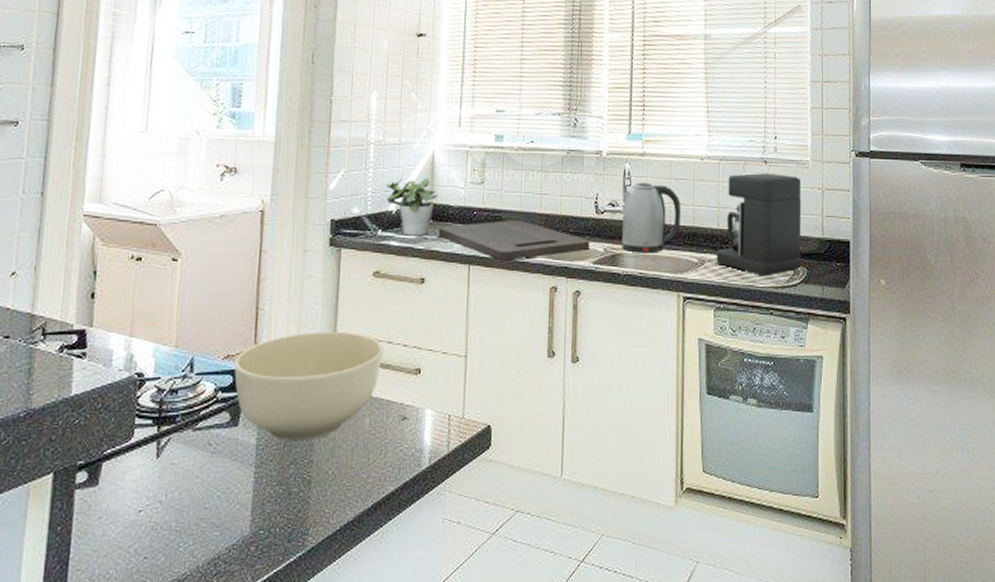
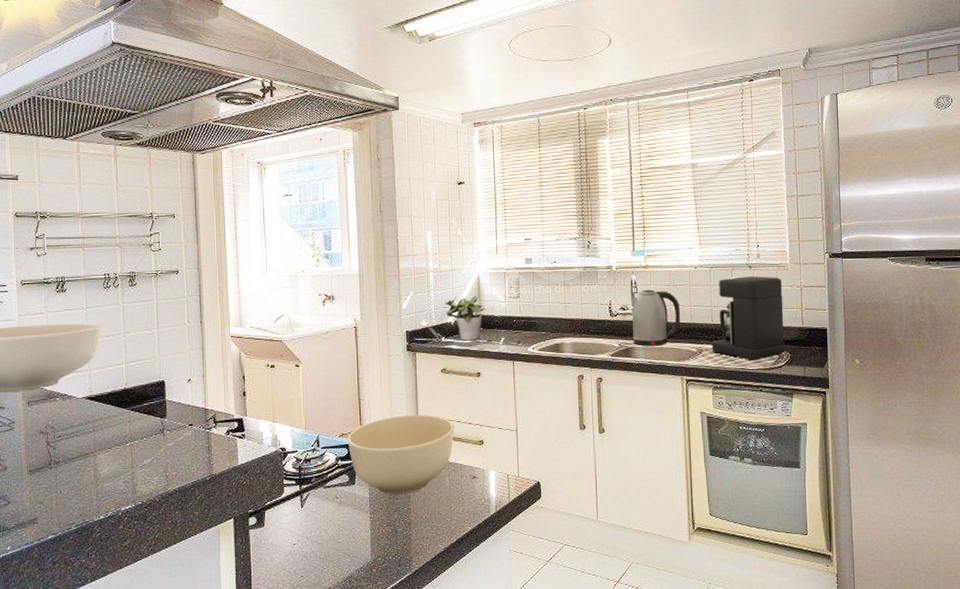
cutting board: present [439,220,590,261] -> none [488,325,607,357]

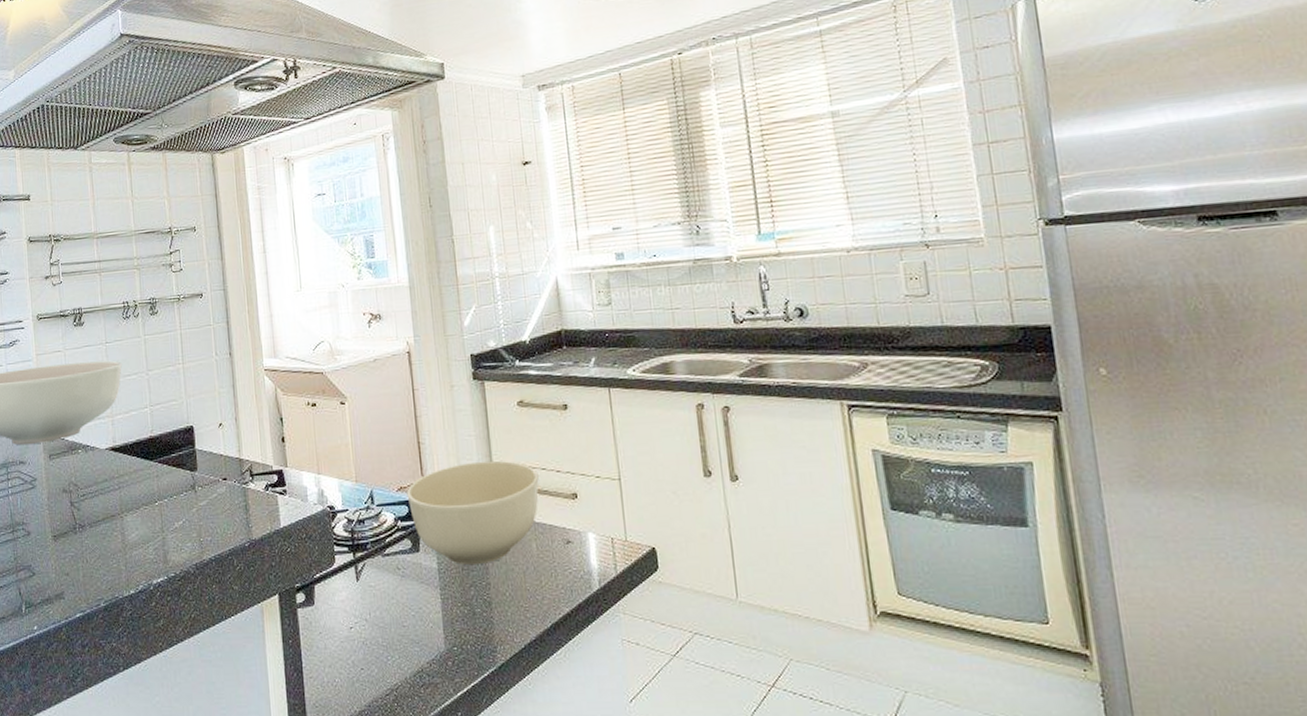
potted plant: present [444,295,485,341] -> none [516,304,568,364]
kettle: present [631,289,681,346] -> none [760,284,833,362]
coffee maker: present [711,276,785,360] -> none [880,257,990,375]

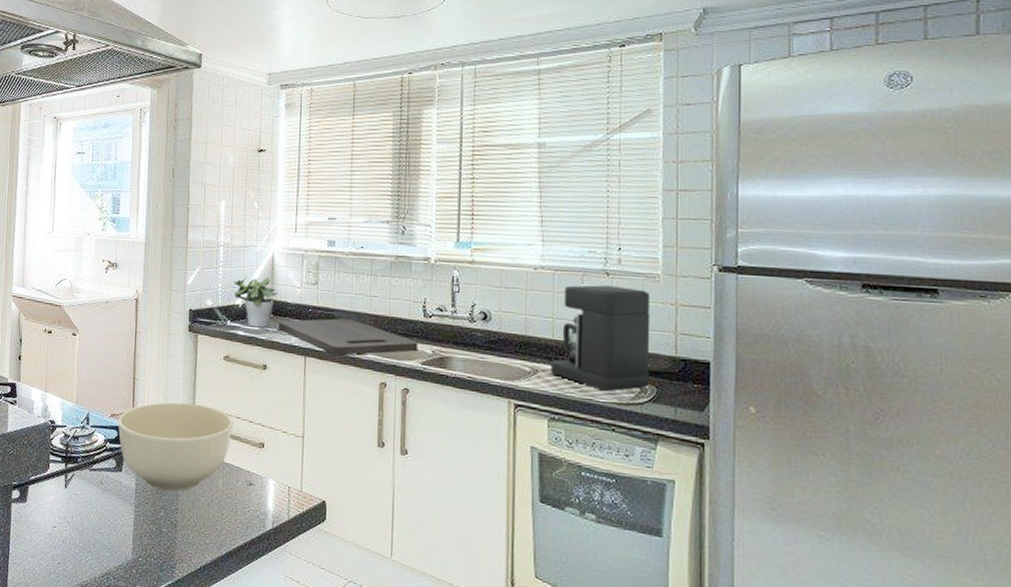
potted plant: none [516,304,568,364] -> present [233,277,278,328]
cutting board: none [574,338,733,382] -> present [279,318,418,356]
coffee maker: none [880,257,990,375] -> present [550,285,651,391]

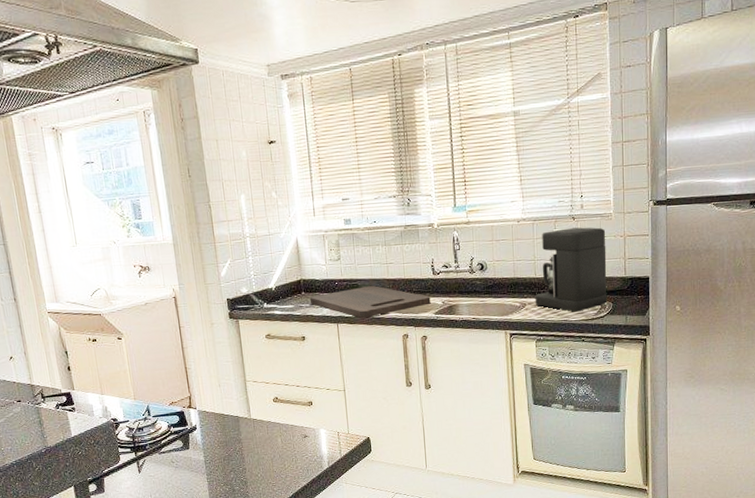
bowl: present [118,402,233,492] -> none [177,379,283,457]
potted plant: present [233,277,278,328] -> none [264,259,306,306]

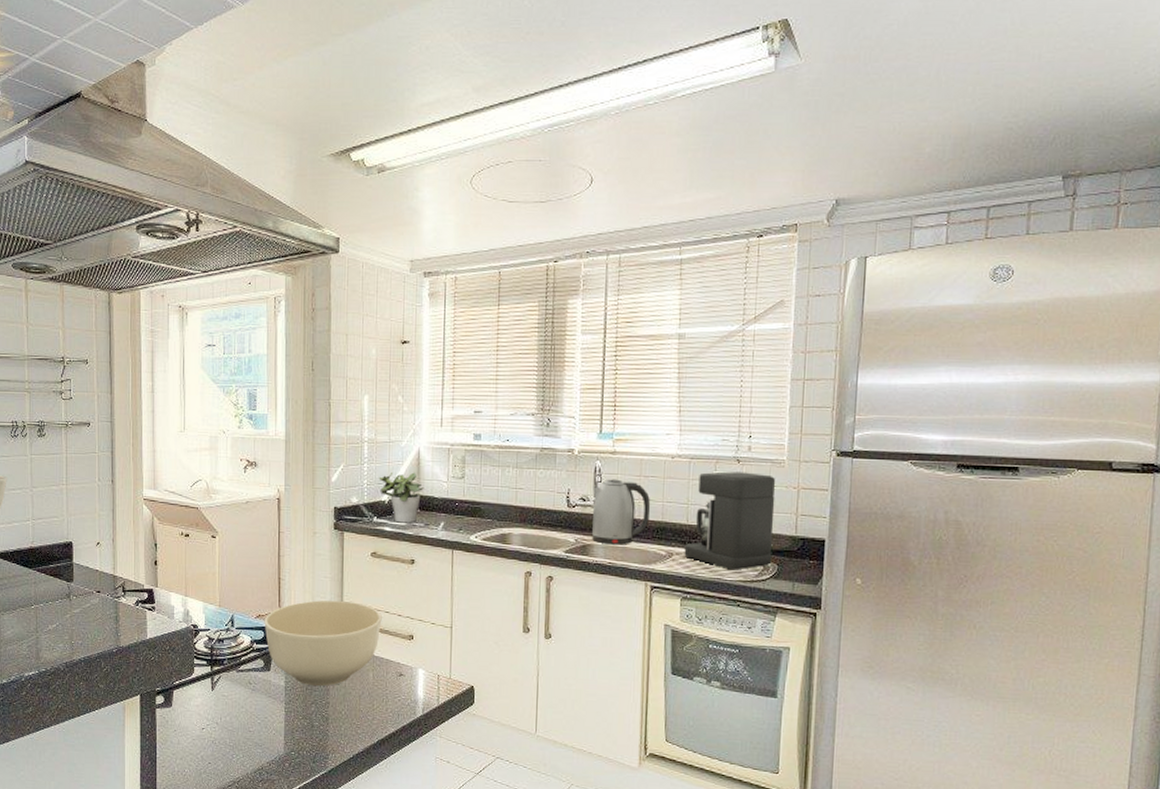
bowl: none [177,379,283,457] -> present [264,600,382,687]
potted plant: none [264,259,306,306] -> present [379,472,424,523]
cutting board: present [310,286,431,319] -> none [426,511,562,548]
kettle: none [453,245,504,303] -> present [591,479,651,545]

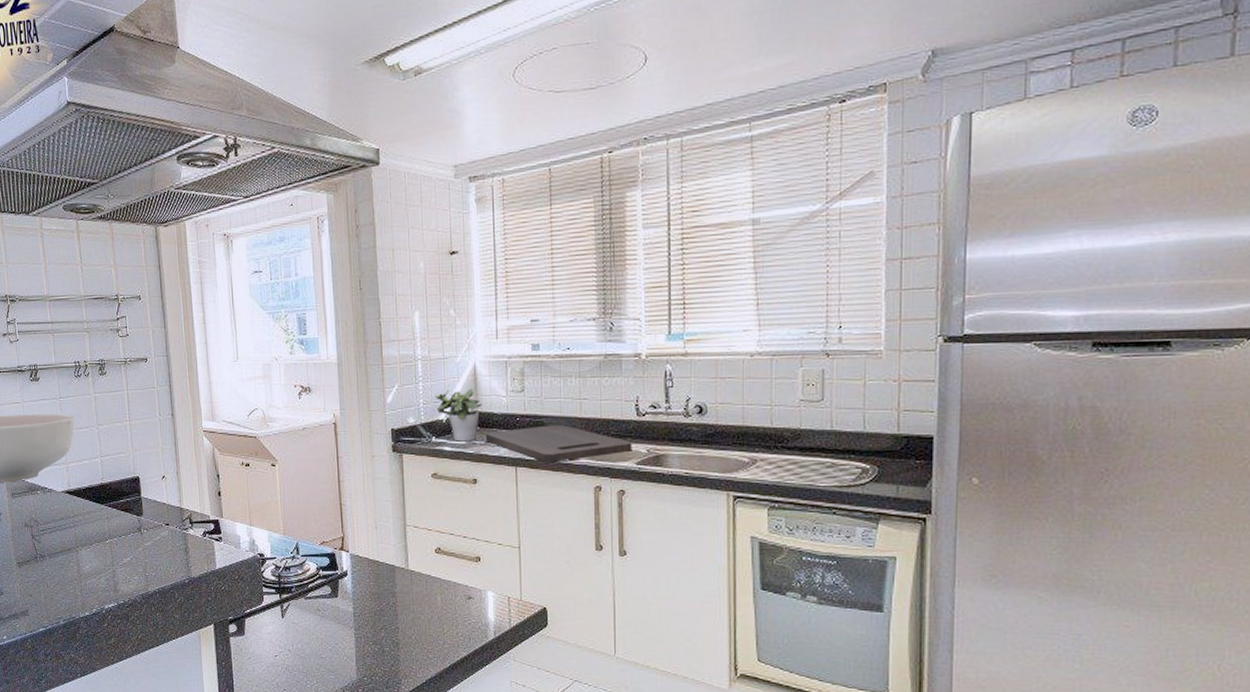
bowl: present [264,600,382,687] -> none [328,524,447,612]
cutting board: none [426,511,562,548] -> present [486,425,632,463]
kettle: present [591,479,651,545] -> none [664,383,730,454]
coffee maker: present [684,471,775,570] -> none [769,366,872,475]

